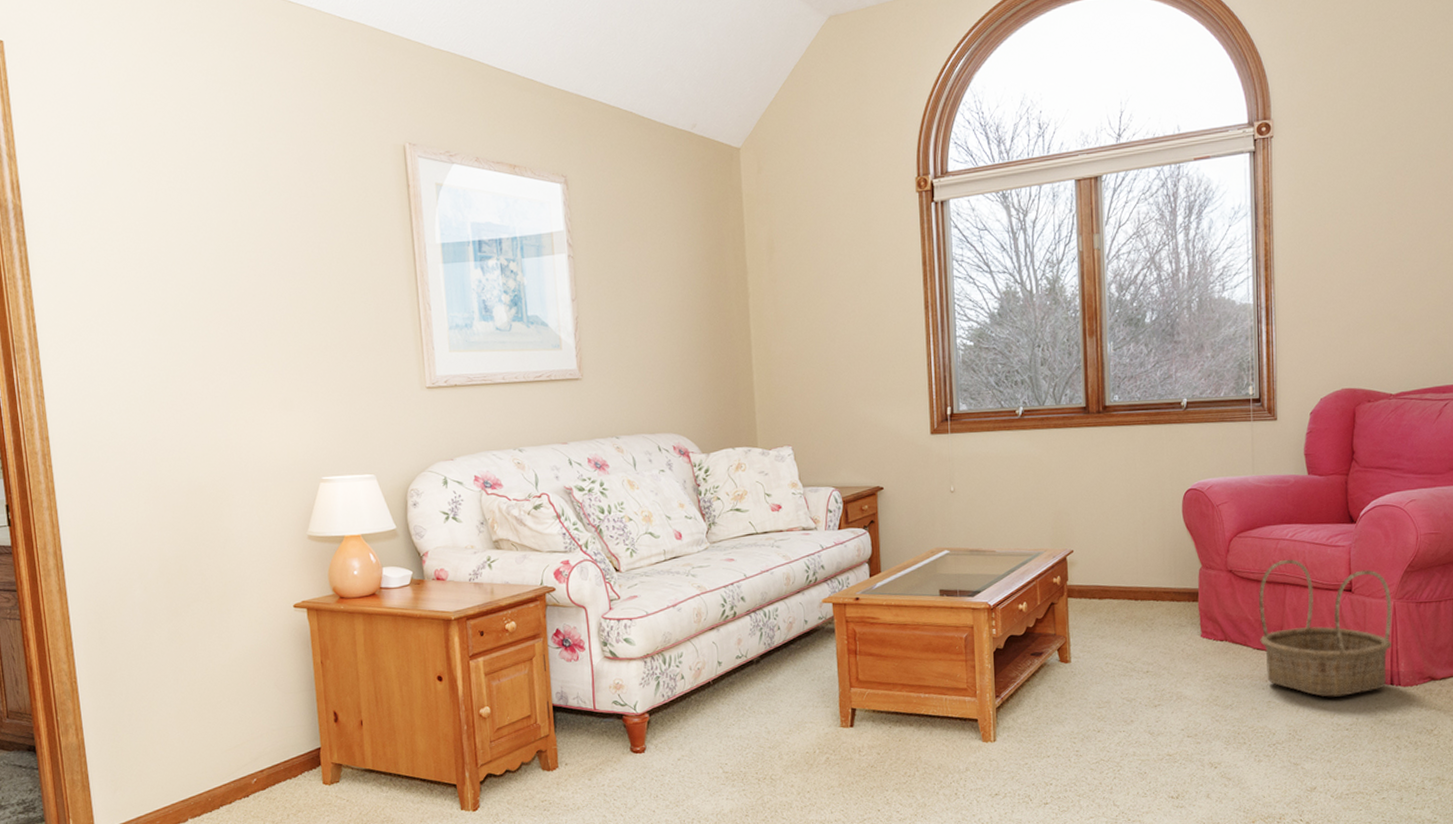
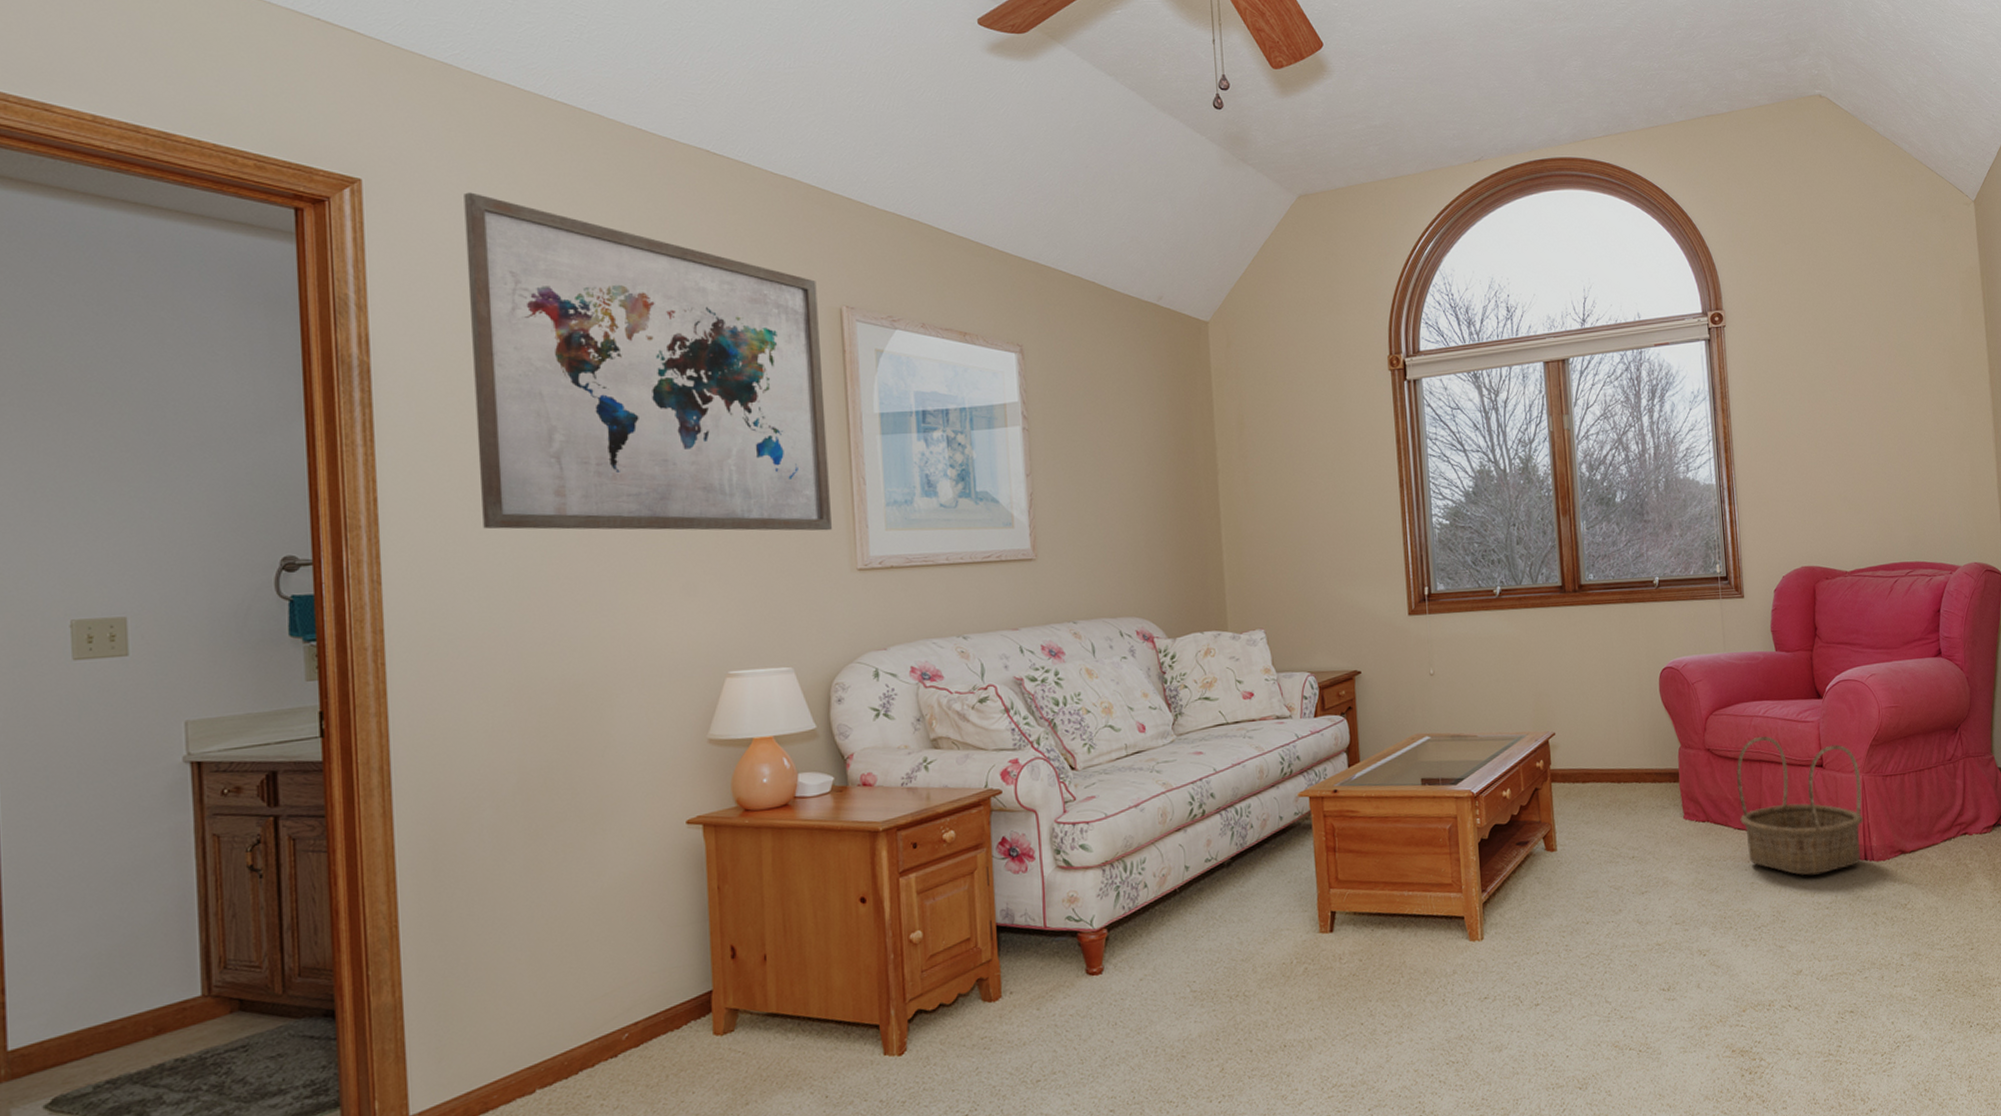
wall art: none [85,48,403,353] -> present [464,192,832,531]

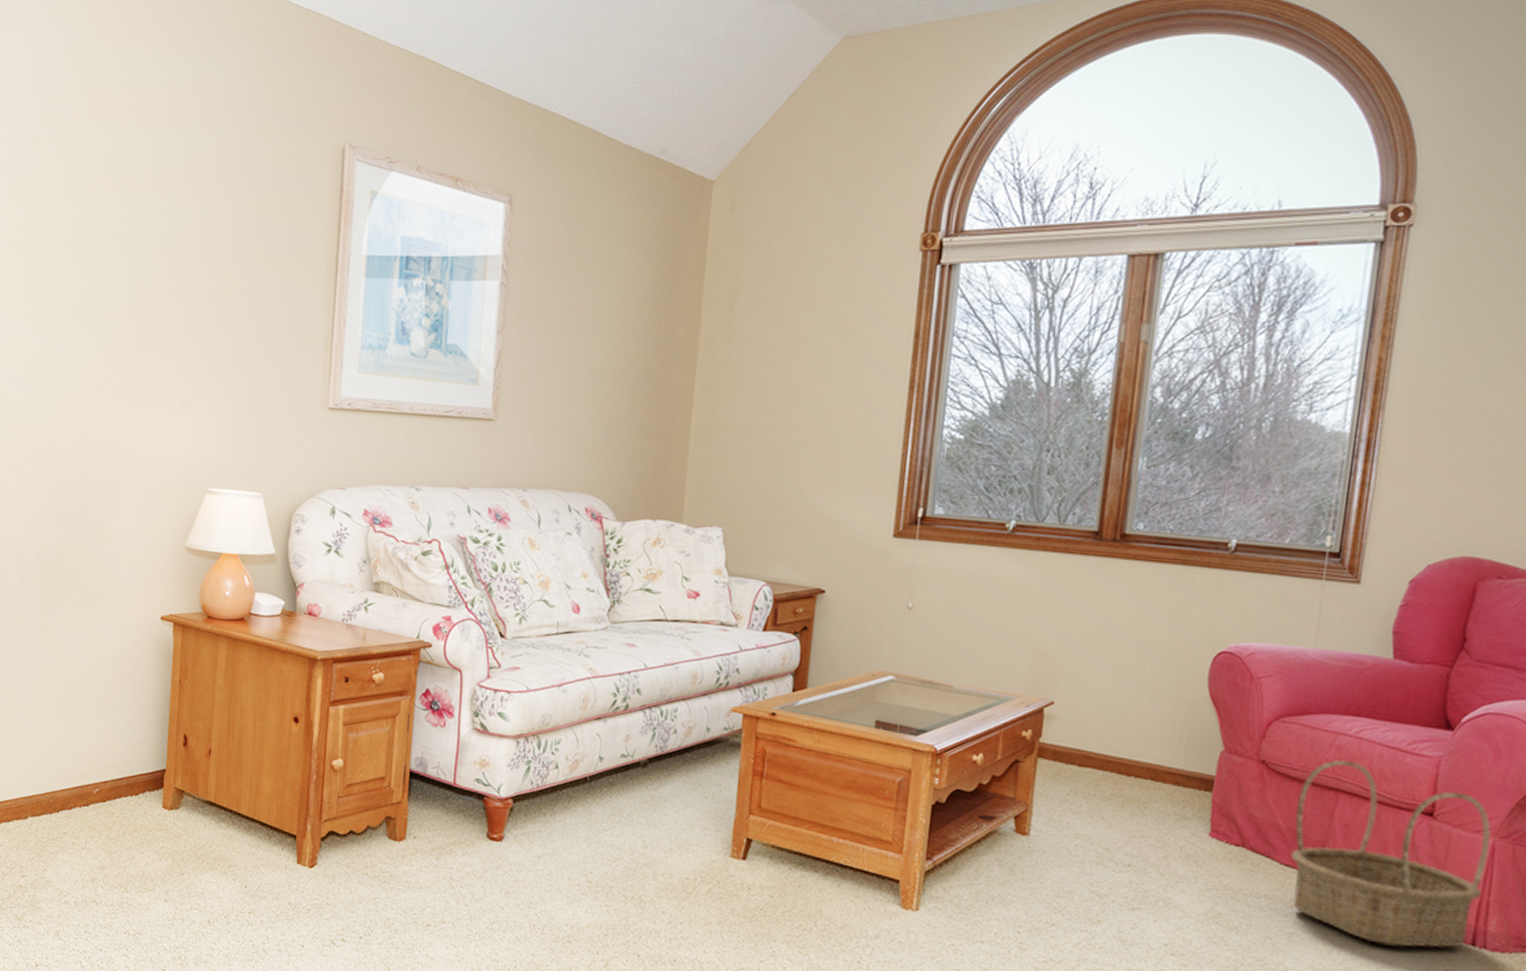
wall art: present [464,192,832,531] -> none [33,23,325,367]

